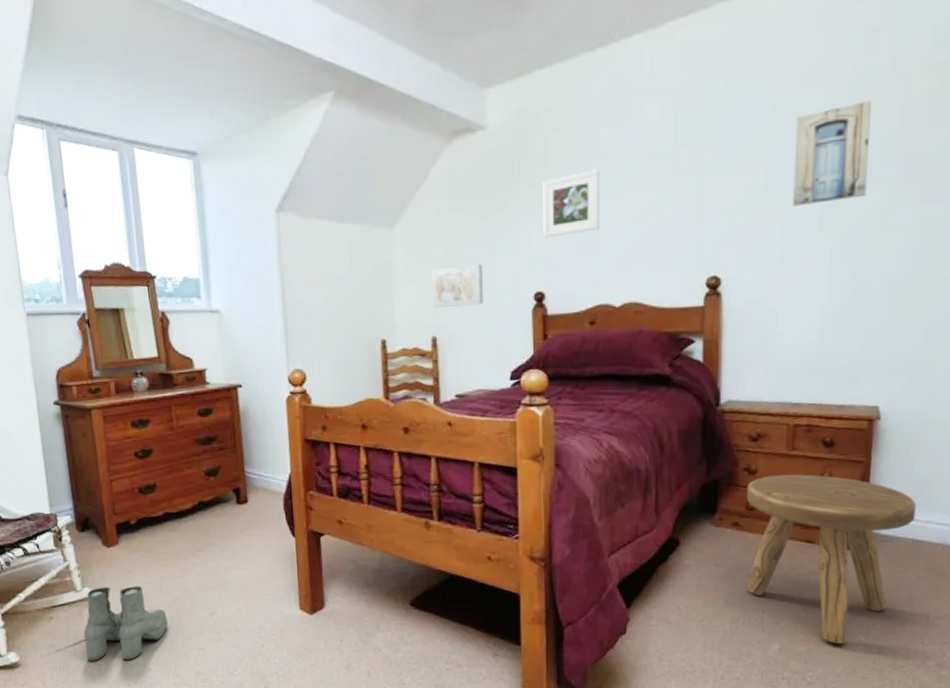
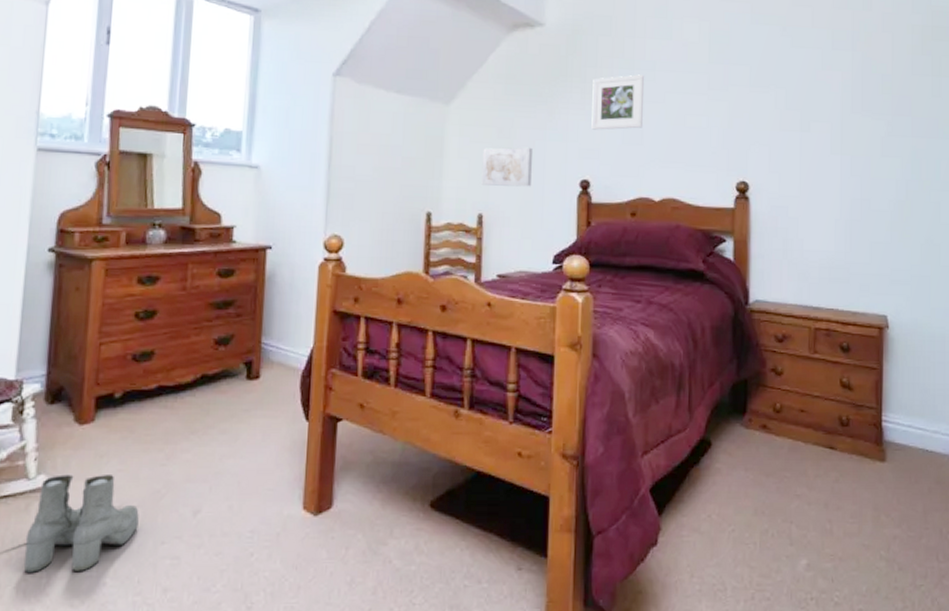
stool: present [746,474,916,644] -> none [774,377,924,559]
wall art: present [792,101,871,207] -> none [808,47,868,128]

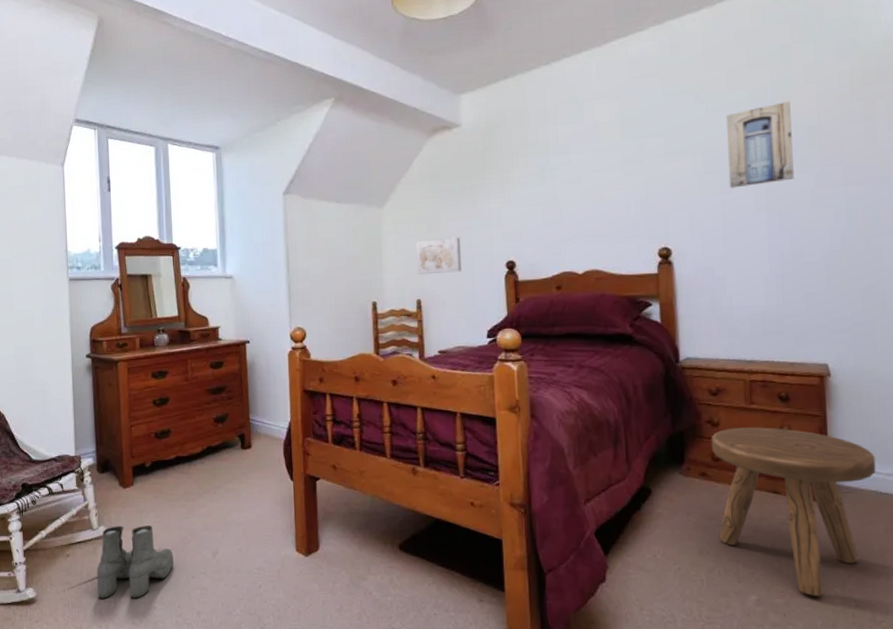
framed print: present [591,74,645,130] -> none [510,159,562,215]
stool: none [774,377,924,559] -> present [711,427,876,596]
wall art: none [808,47,868,128] -> present [726,101,794,188]

